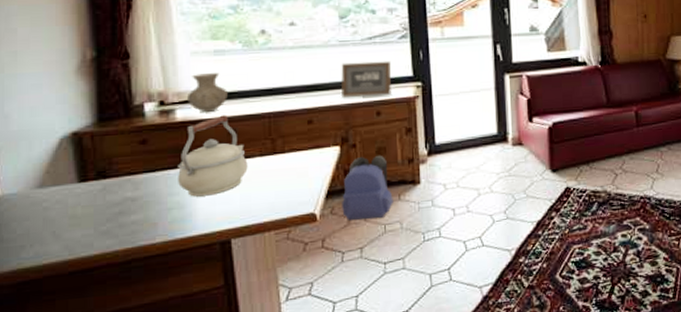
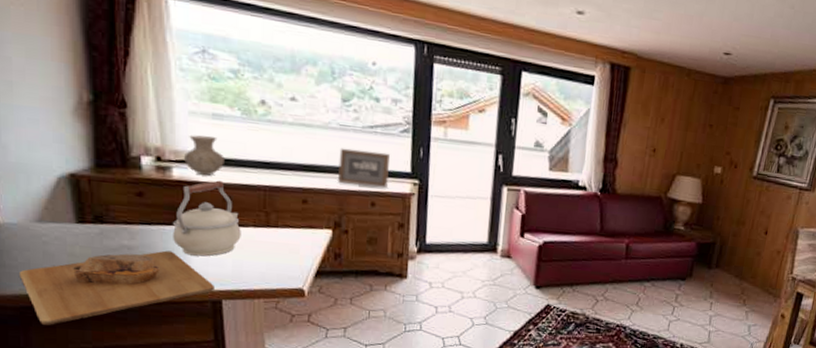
cutting board: none [17,195,224,299] -> present [18,250,216,325]
backpack: present [342,155,393,220] -> none [329,243,380,304]

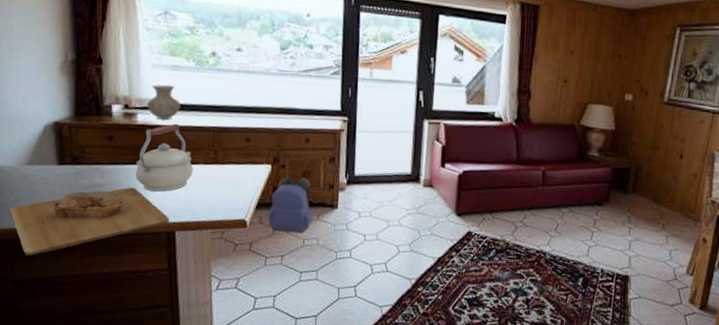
backpack: none [329,243,380,304] -> present [268,176,313,233]
picture frame: present [338,148,390,188] -> none [277,91,322,125]

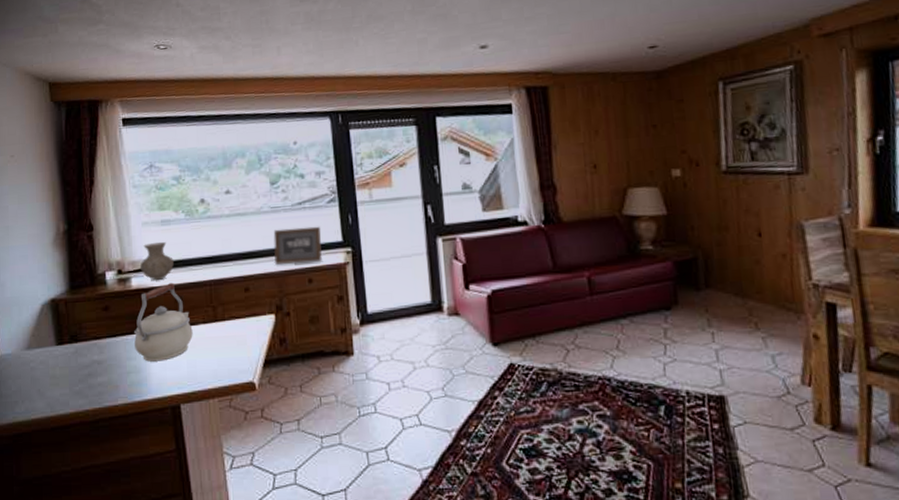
cutting board: present [9,187,170,256] -> none [12,360,174,451]
backpack: present [268,176,313,233] -> none [278,323,328,391]
picture frame: none [277,91,322,125] -> present [273,226,323,264]

